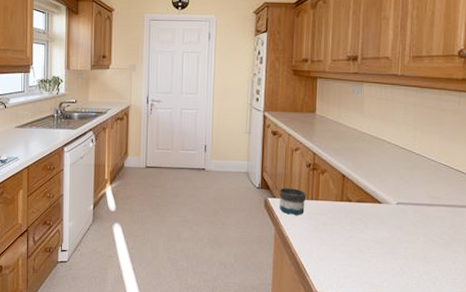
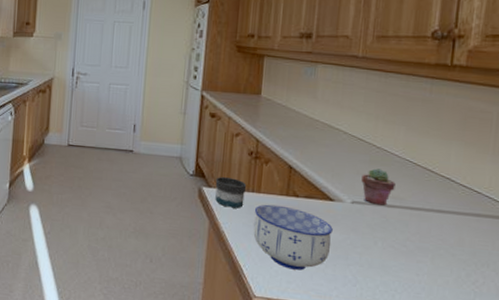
bowl: none [314,210,382,266] -> present [253,204,333,271]
potted succulent: none [404,173,433,205] -> present [361,168,396,206]

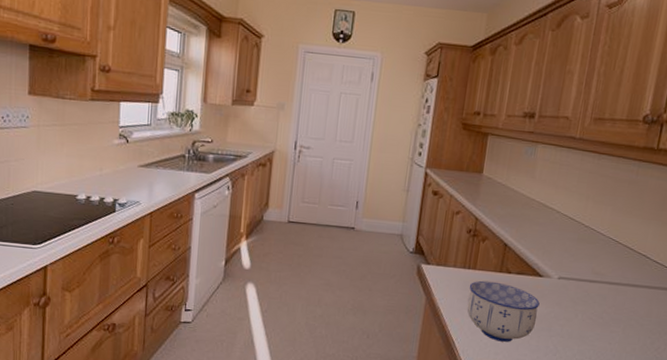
mug: present [215,177,247,209] -> none [433,254,464,285]
potted succulent: present [361,168,396,206] -> none [568,246,599,281]

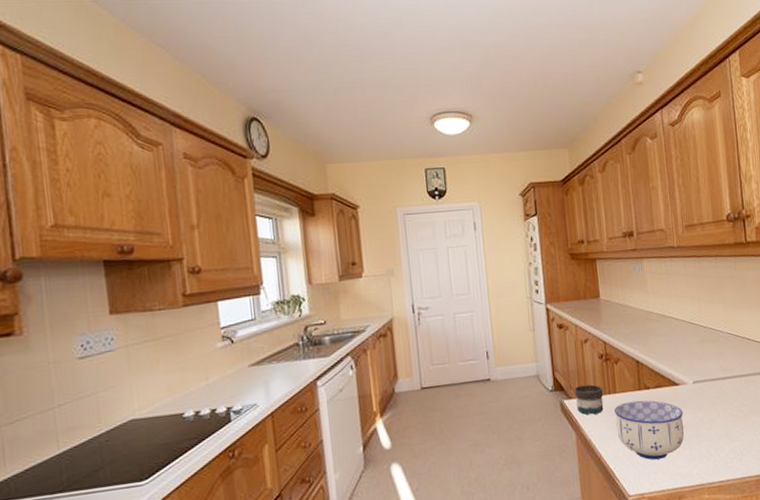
mug: none [433,254,464,285] -> present [574,384,604,415]

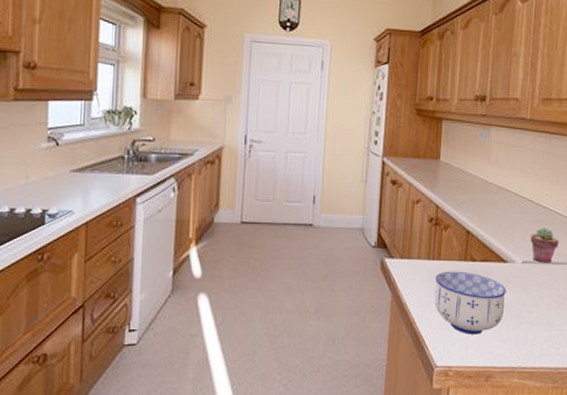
mug: present [574,384,604,415] -> none [397,246,428,278]
potted succulent: none [697,346,725,380] -> present [530,228,559,263]

